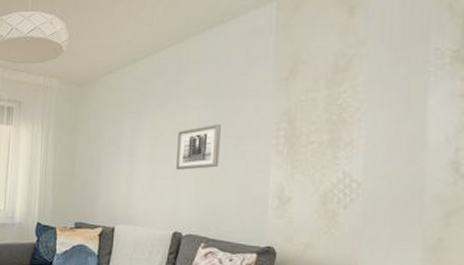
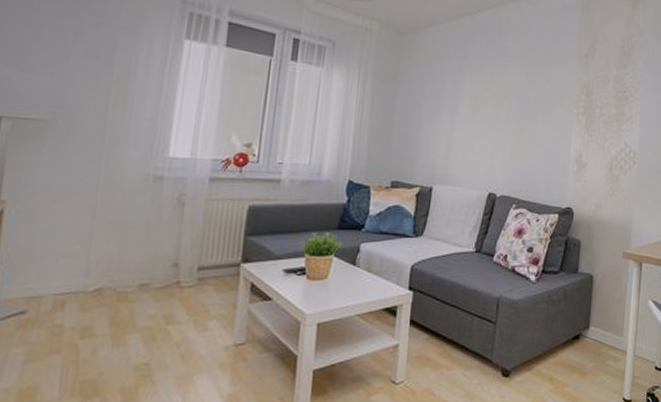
wall art: present [176,124,221,170] -> none [494,90,534,132]

